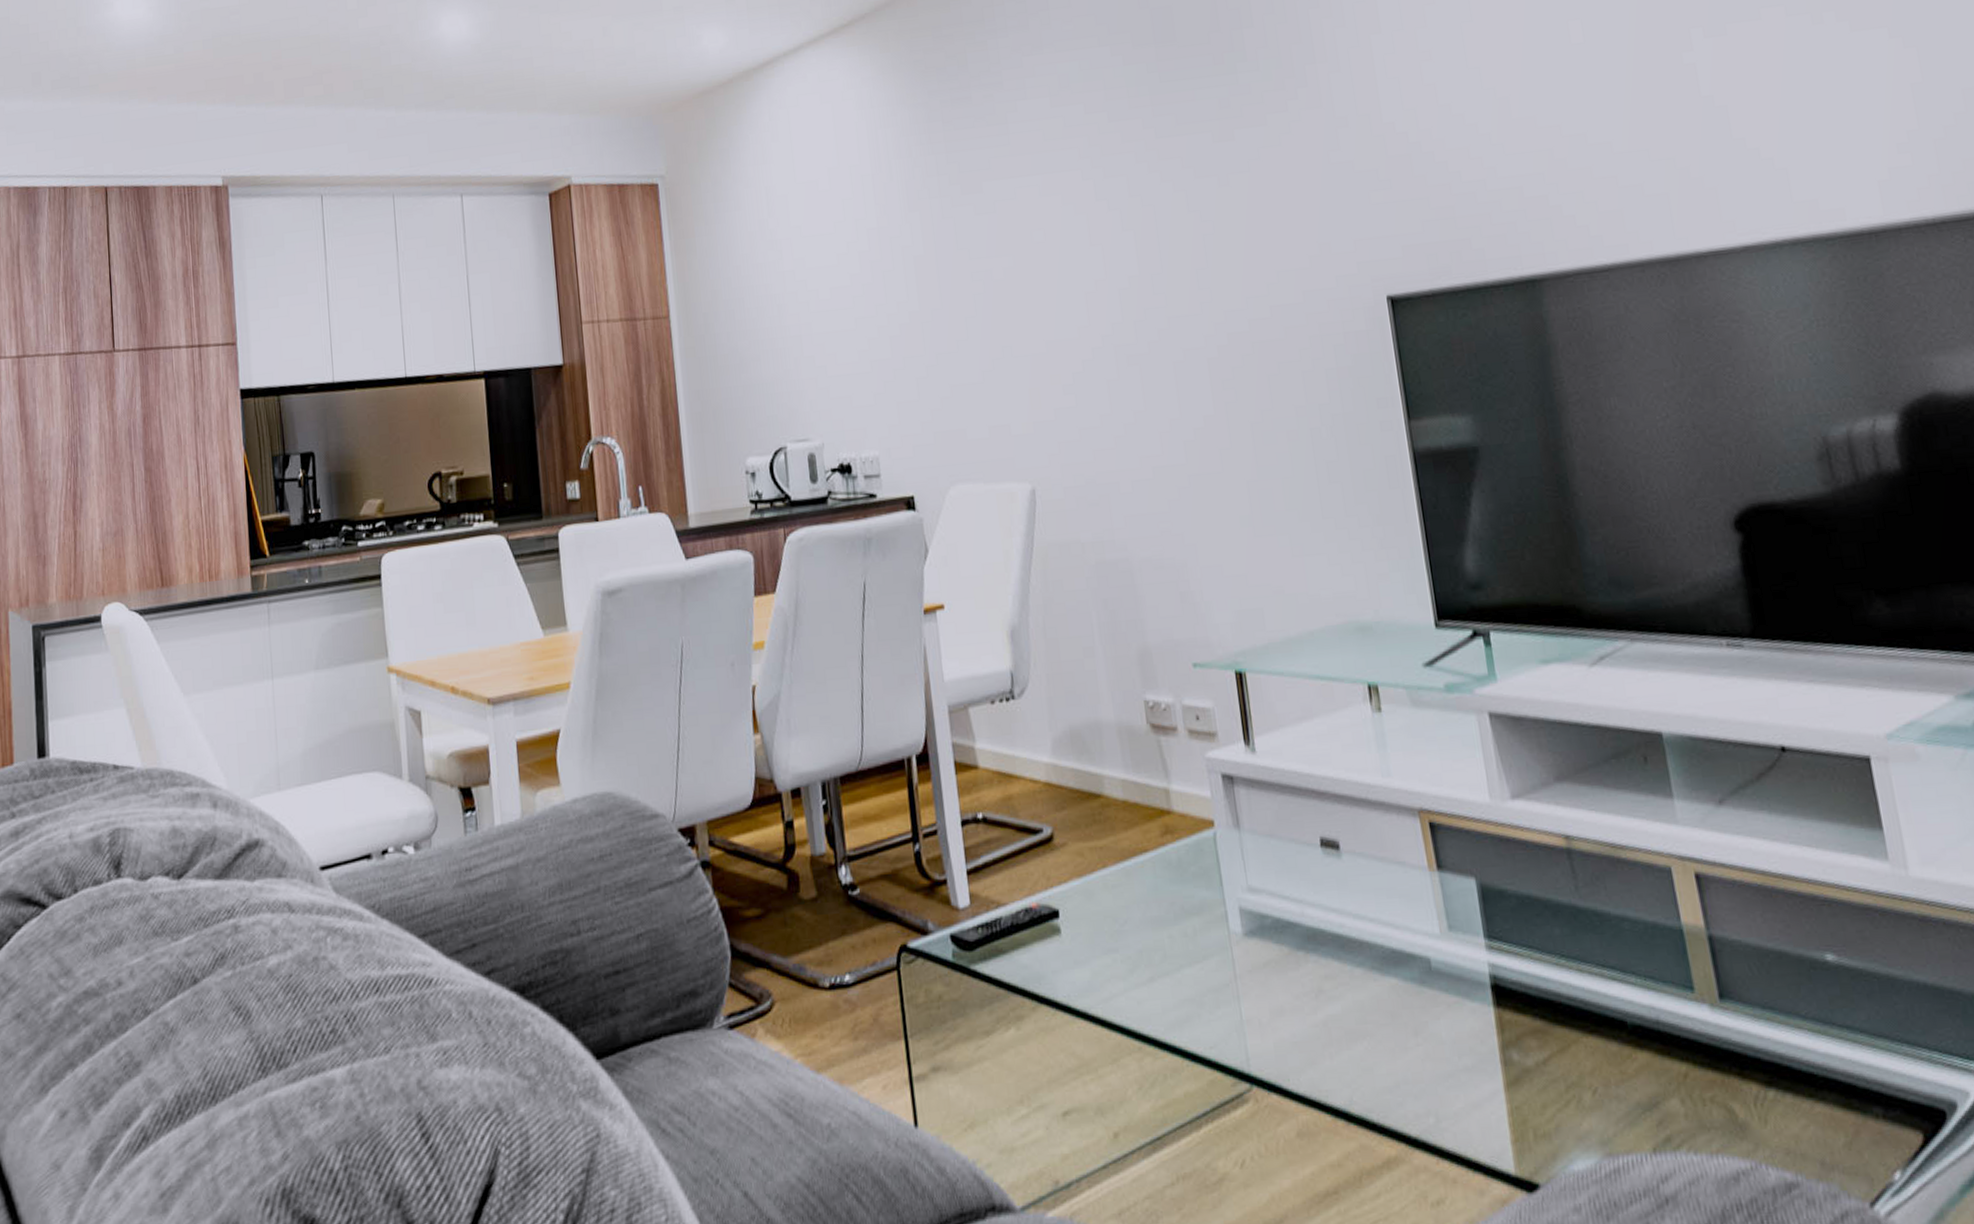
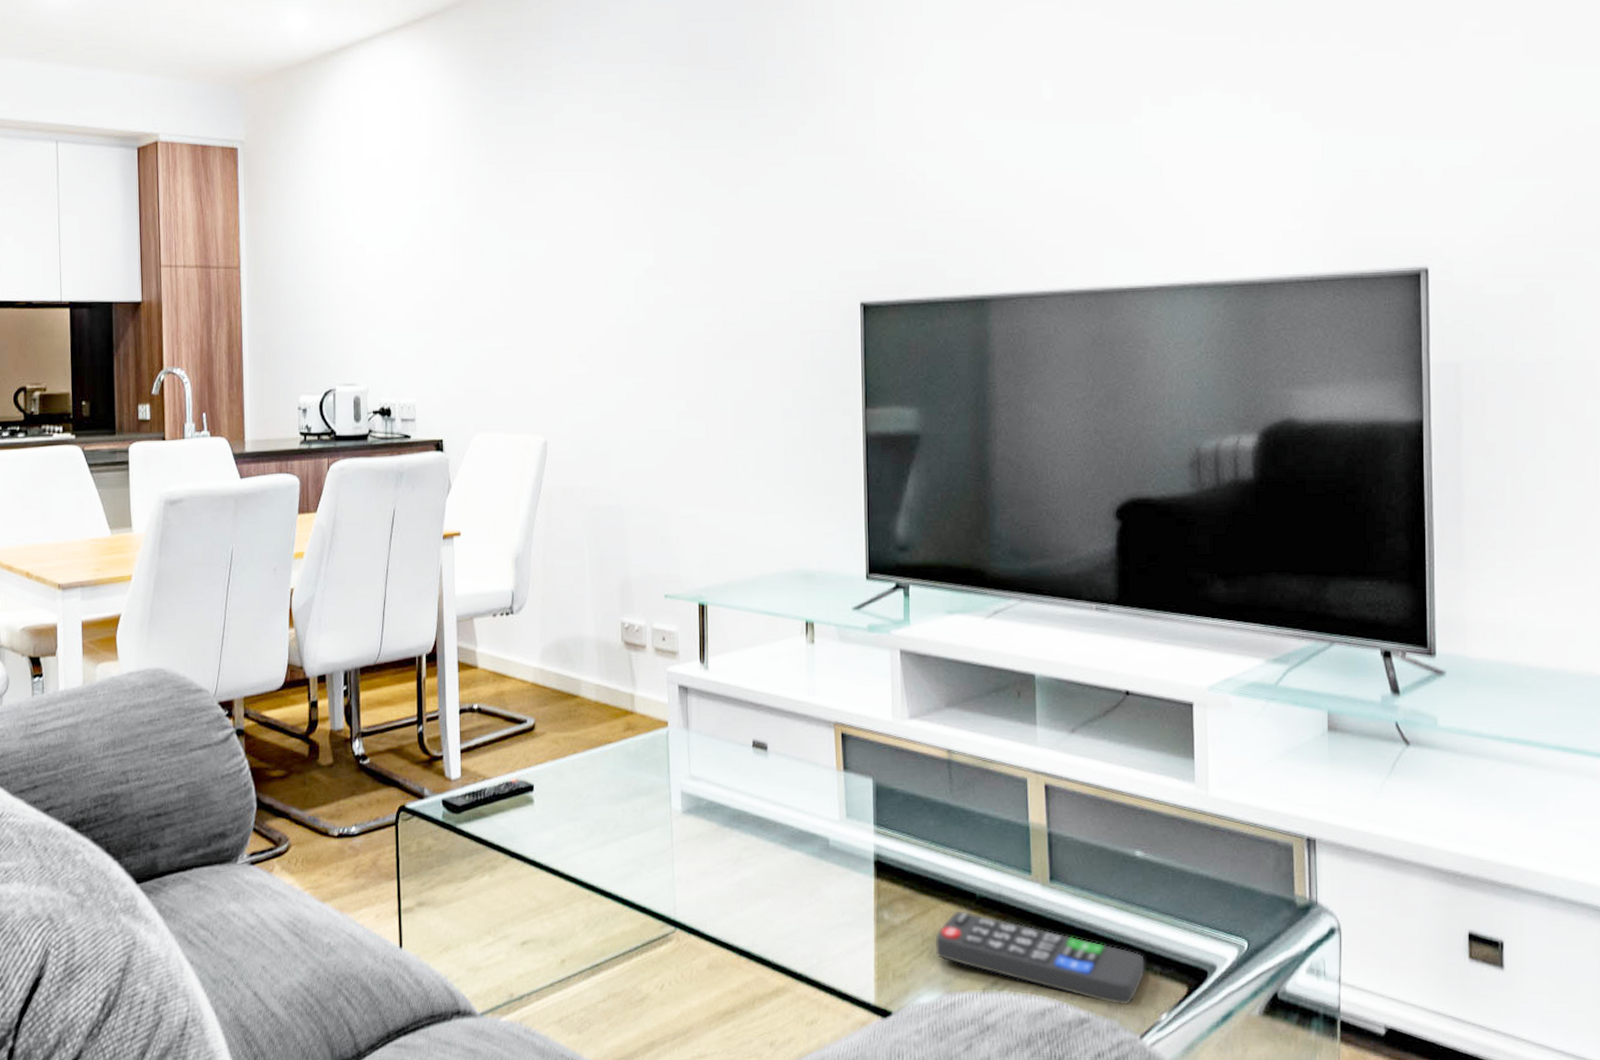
remote control: none [1581,1044,1864,1163] -> present [935,911,1145,1006]

